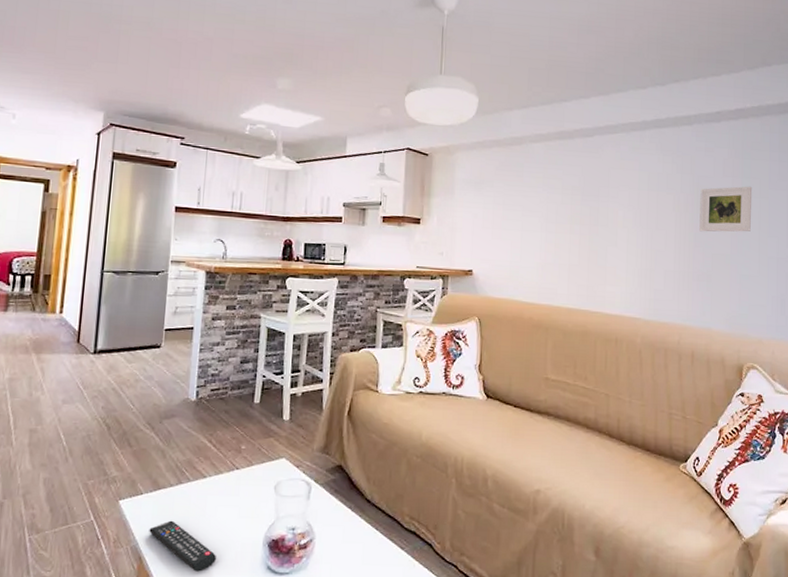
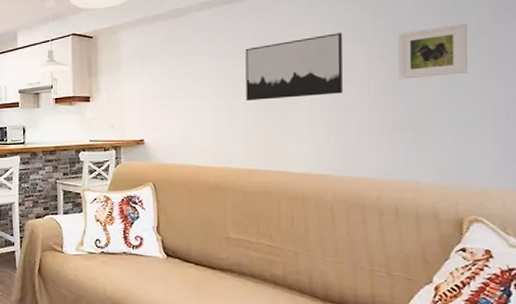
wall art: none [572,181,657,240] -> present [245,33,344,100]

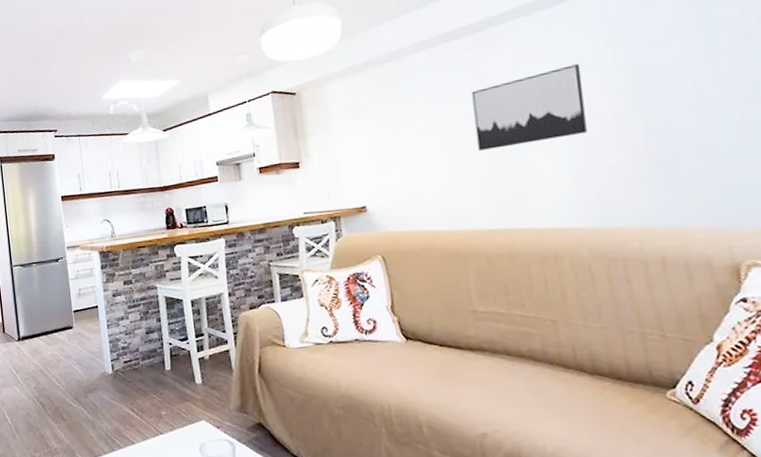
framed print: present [398,23,468,80] -> none [642,40,725,112]

